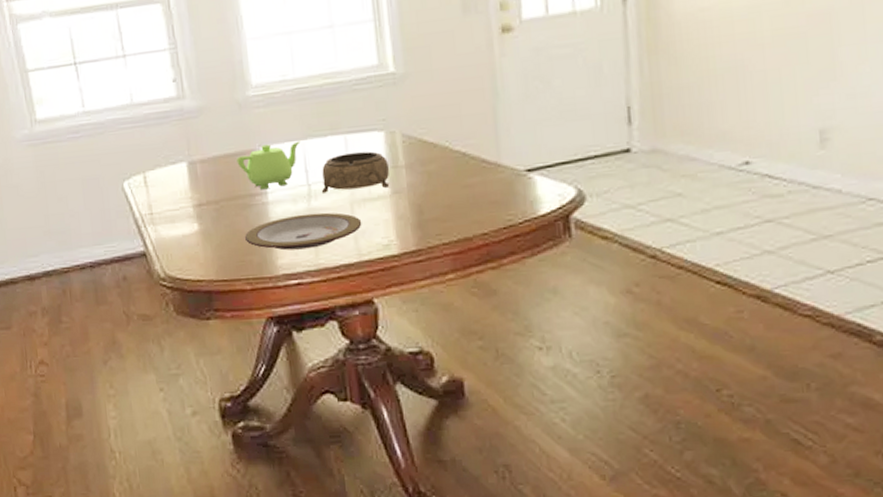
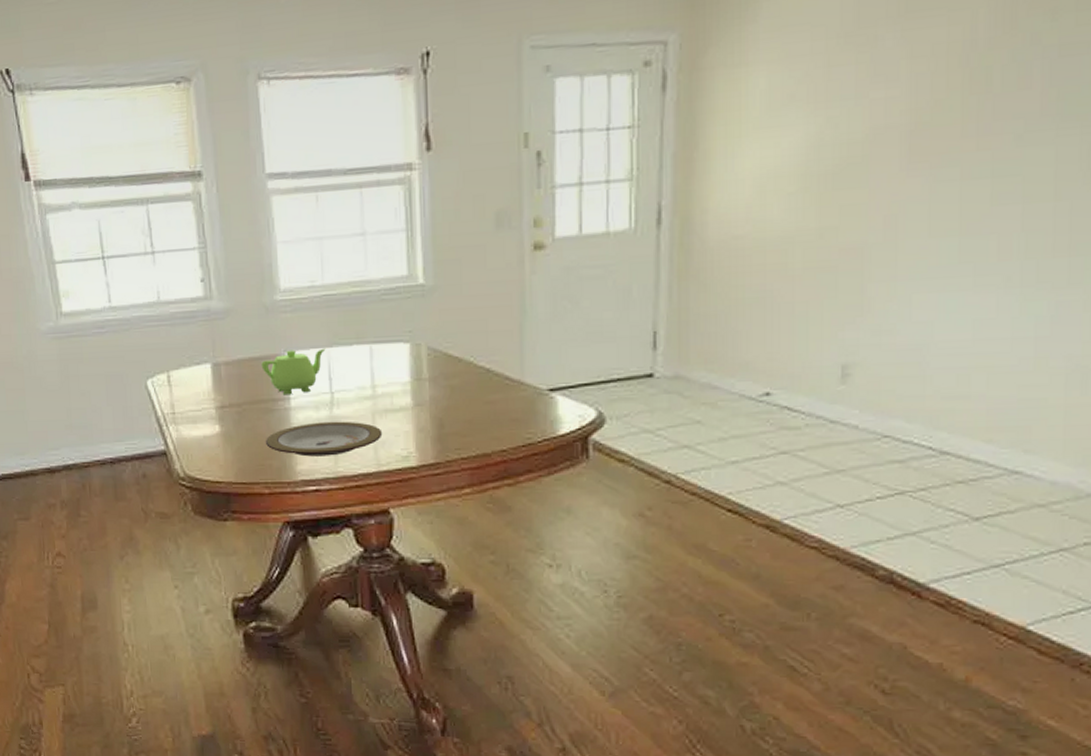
decorative bowl: present [321,151,390,193] -> none [344,362,413,402]

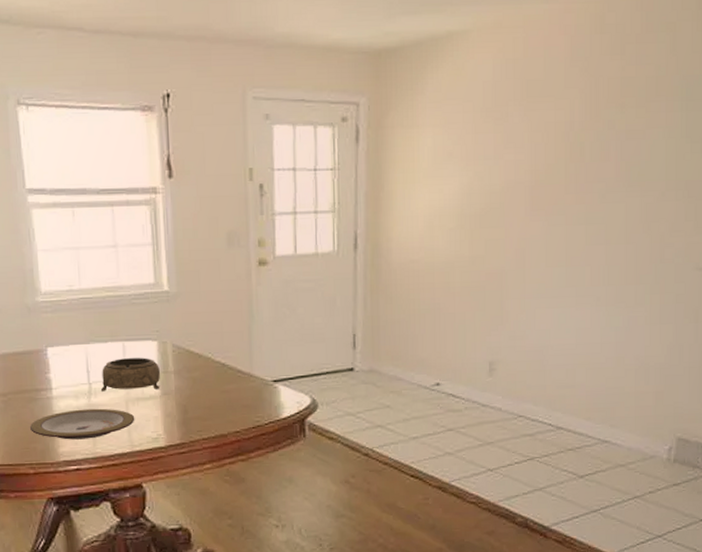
teapot: present [261,348,326,395] -> none [25,345,84,386]
decorative bowl: none [344,362,413,402] -> present [100,358,161,391]

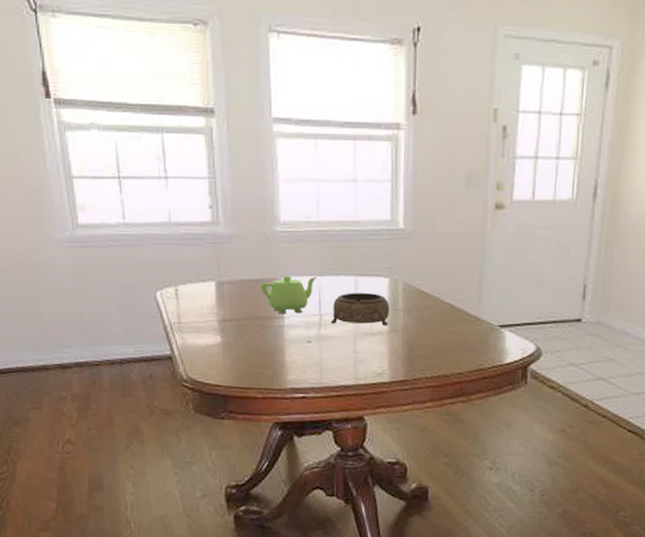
teapot: none [25,345,84,386] -> present [260,275,317,315]
plate: present [30,408,135,440] -> none [261,339,362,369]

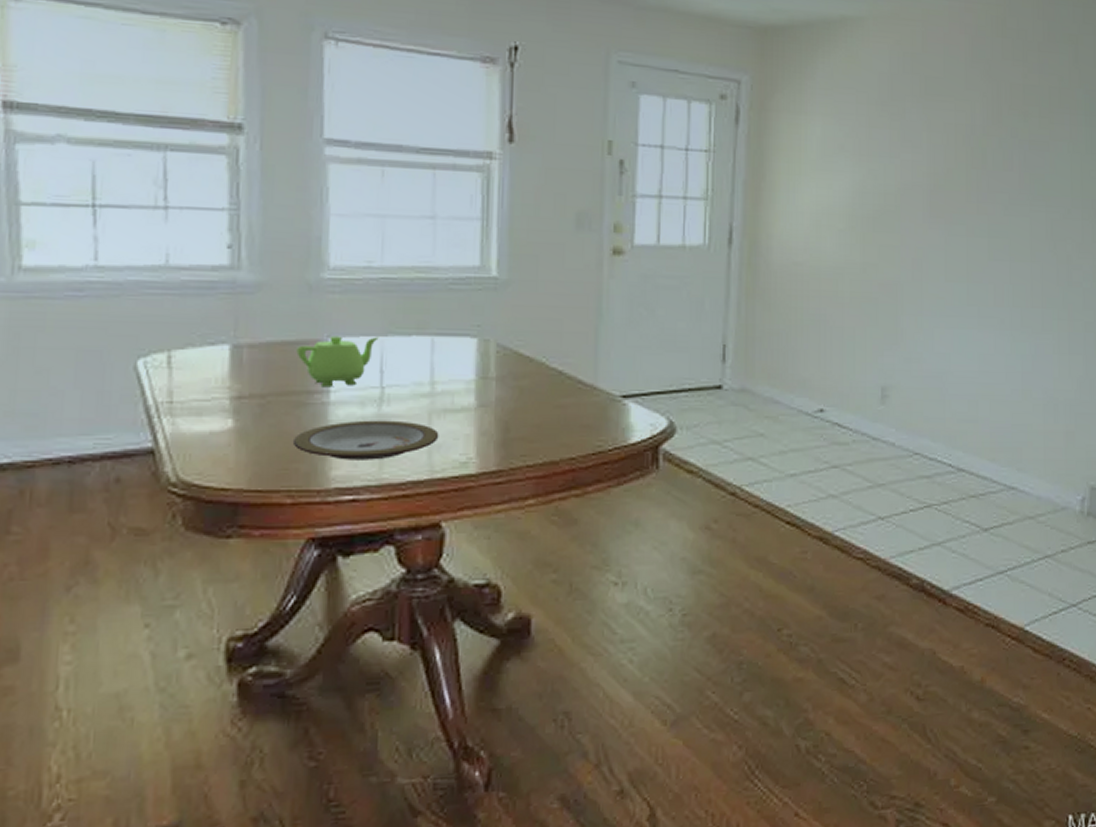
plate: none [261,339,362,369] -> present [294,420,439,460]
decorative bowl: present [330,293,390,326] -> none [396,357,479,399]

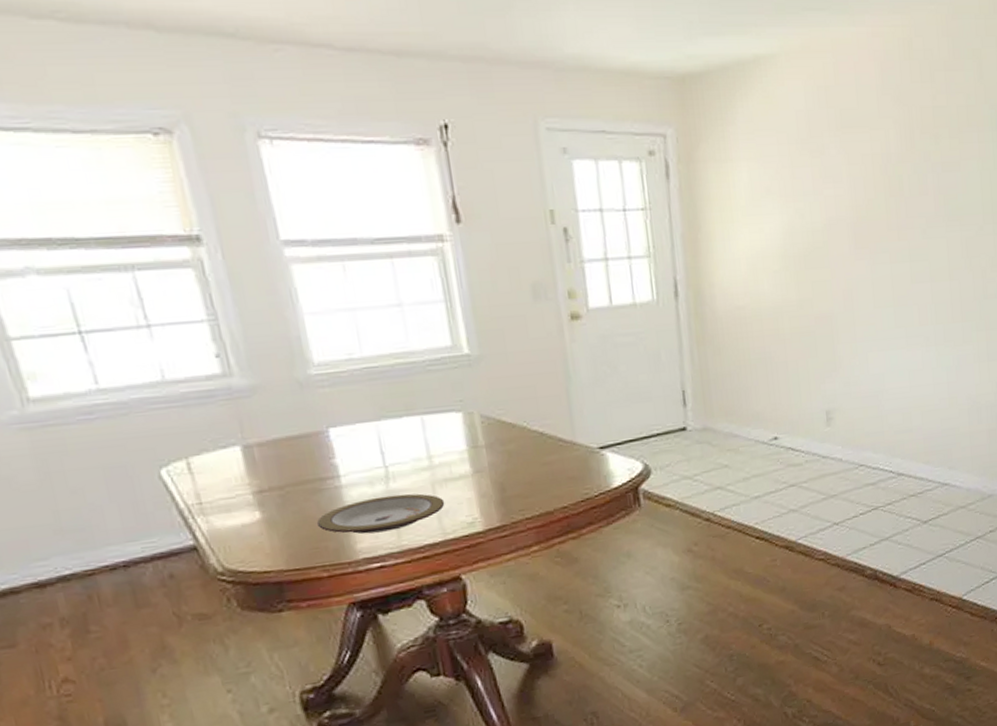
teapot: present [296,336,379,388] -> none [301,422,374,474]

